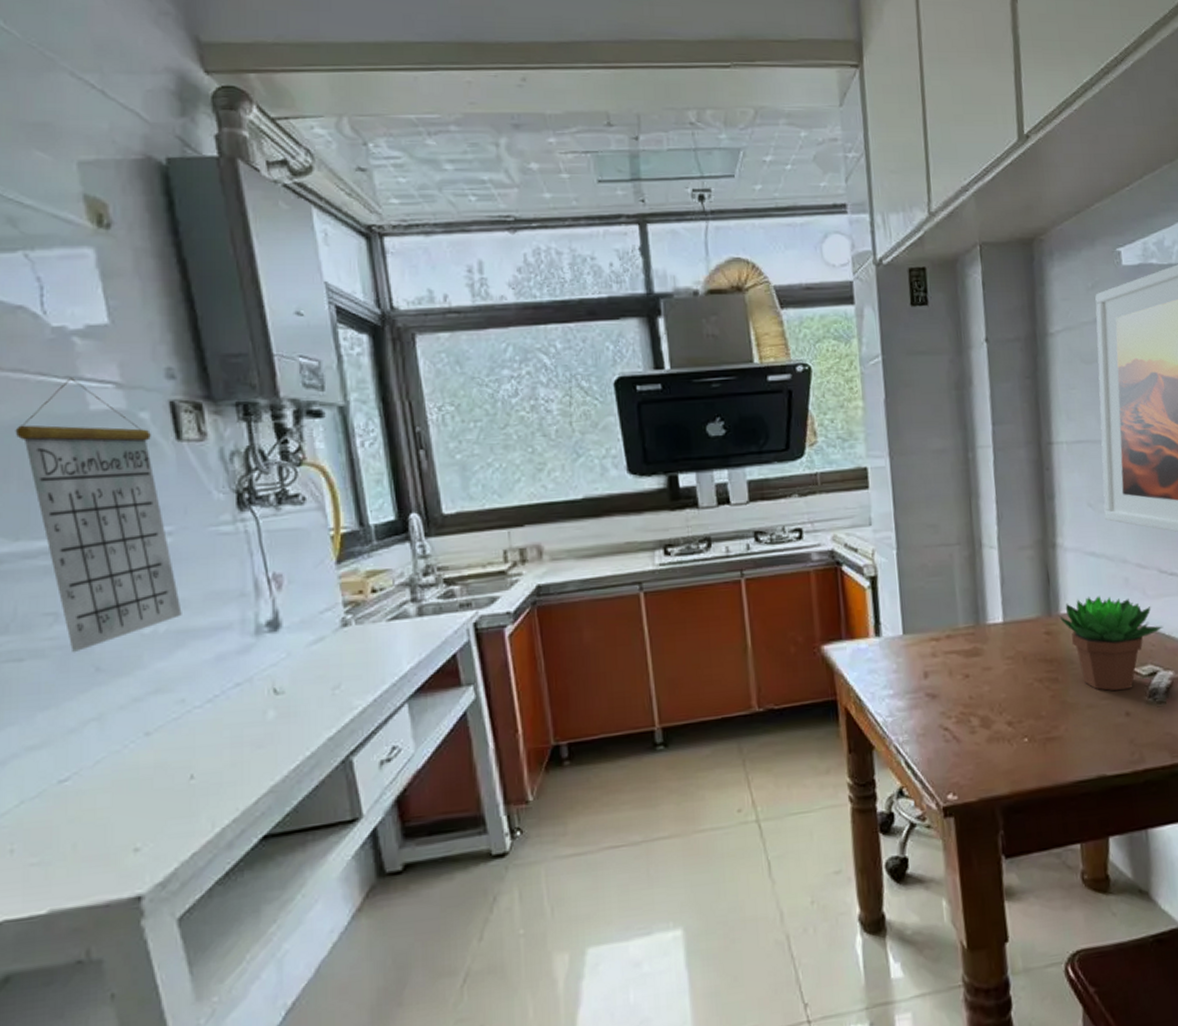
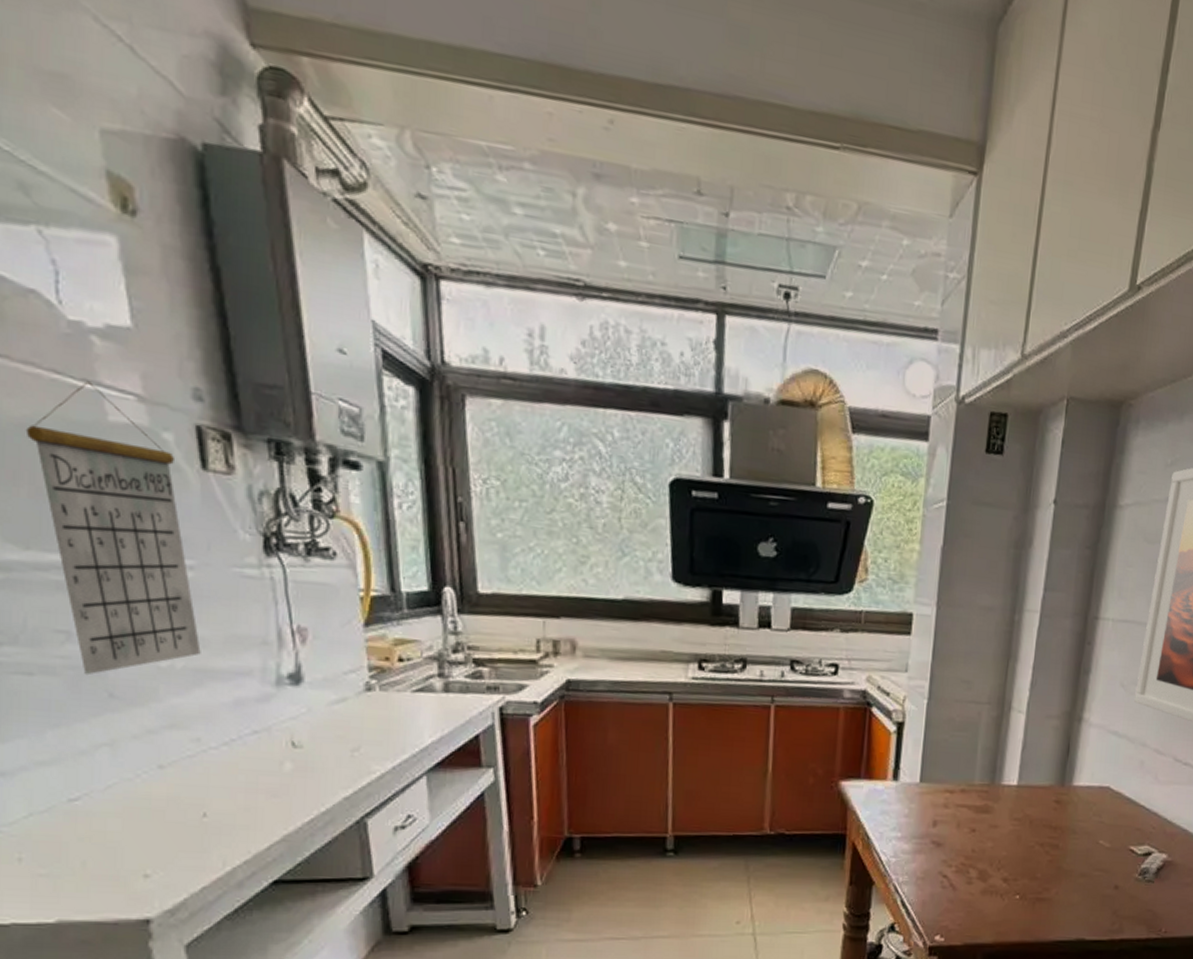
succulent plant: present [1058,596,1164,691] -> none [1071,773,1167,865]

